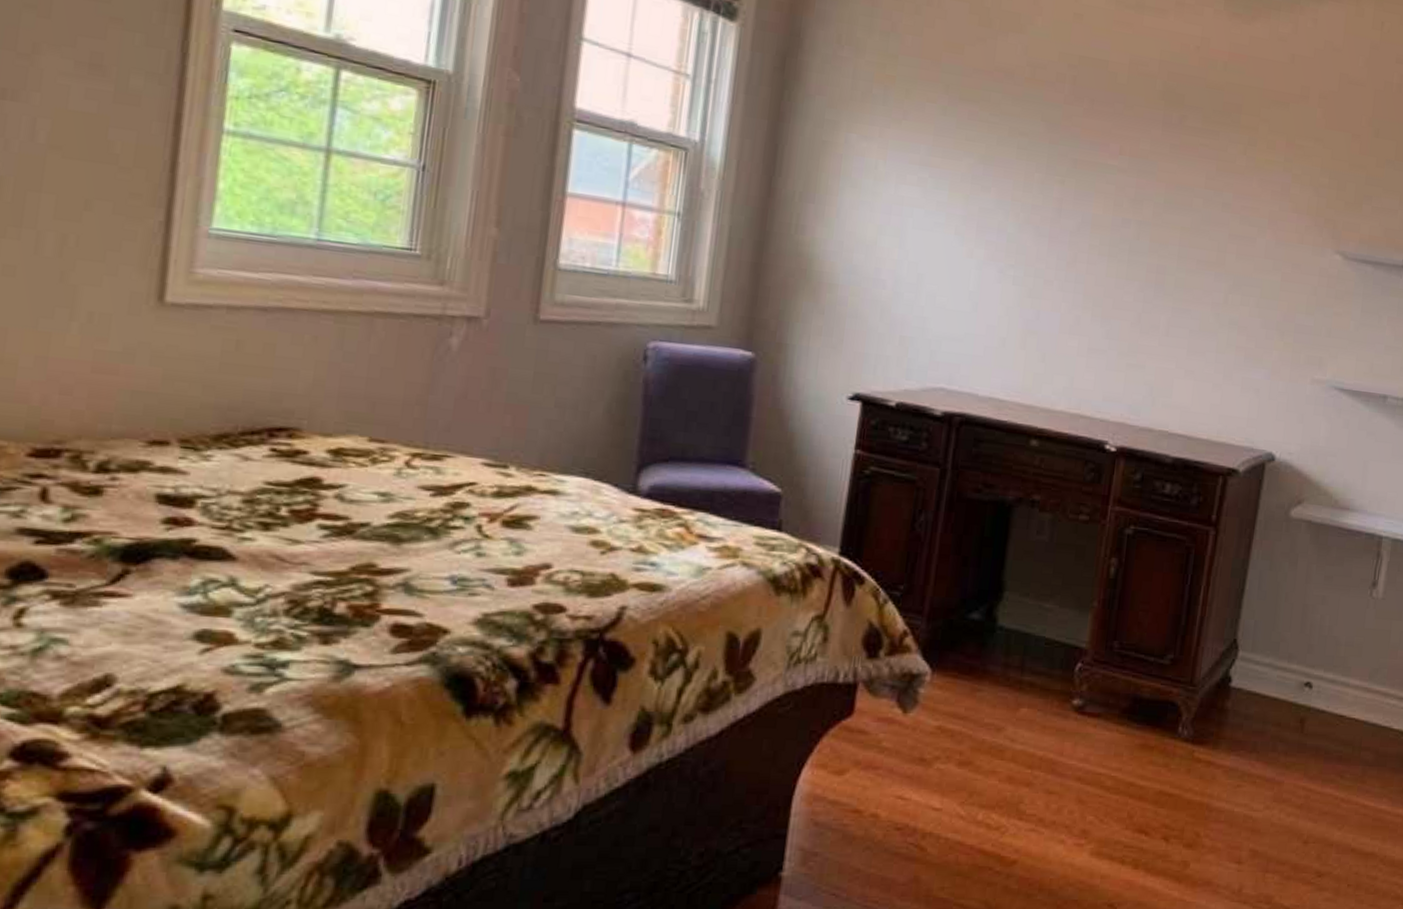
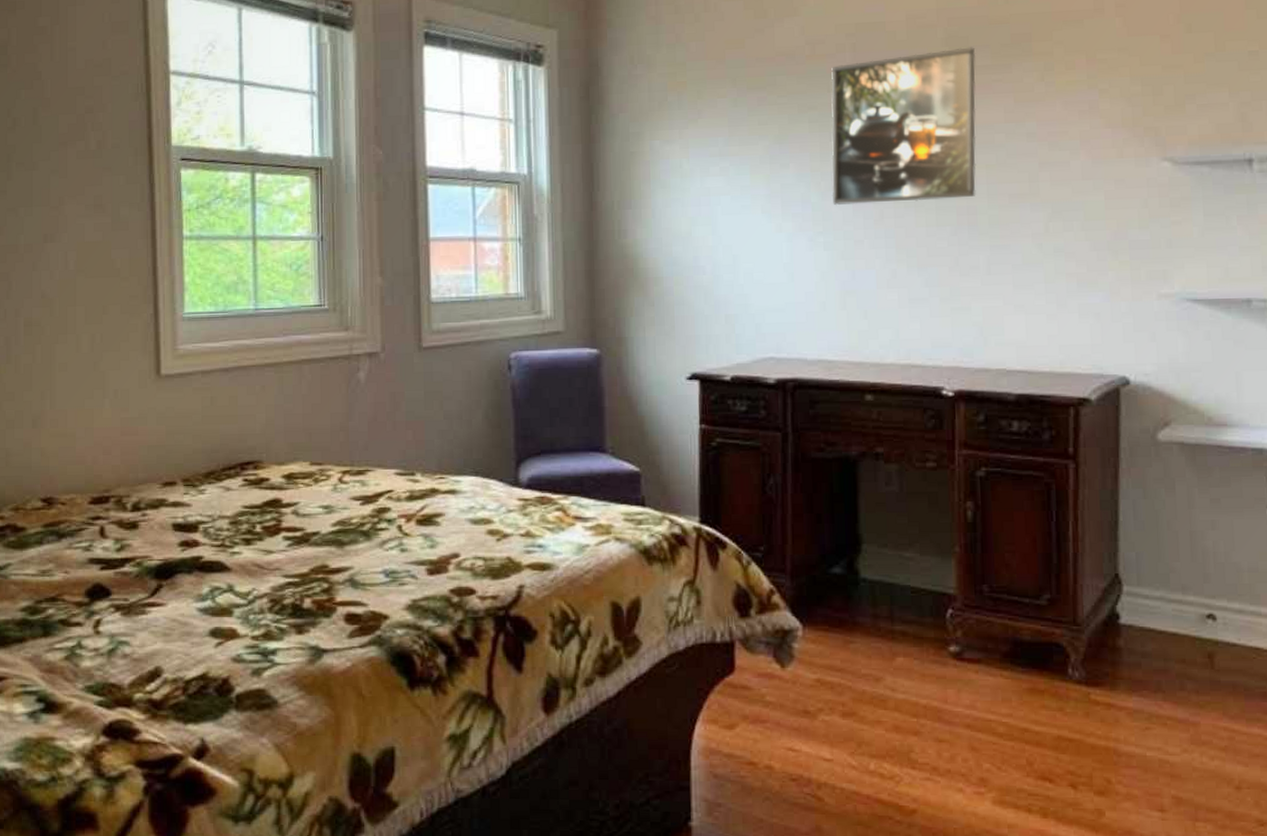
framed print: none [1029,95,1189,256] -> present [831,47,976,206]

